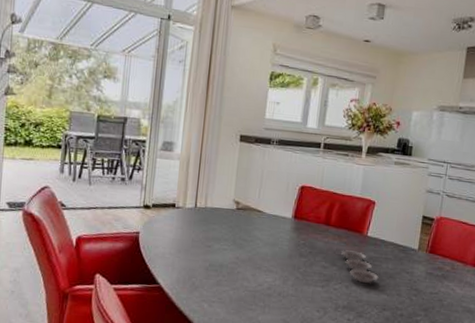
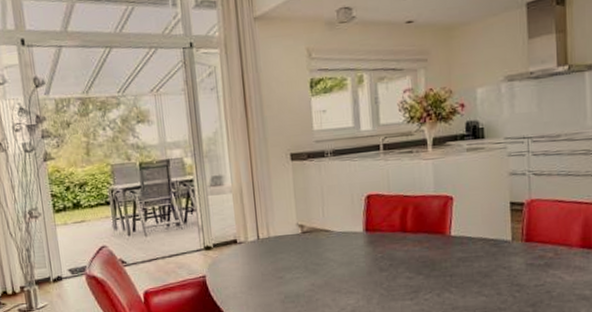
plate: present [341,250,379,284] -> none [425,254,473,288]

